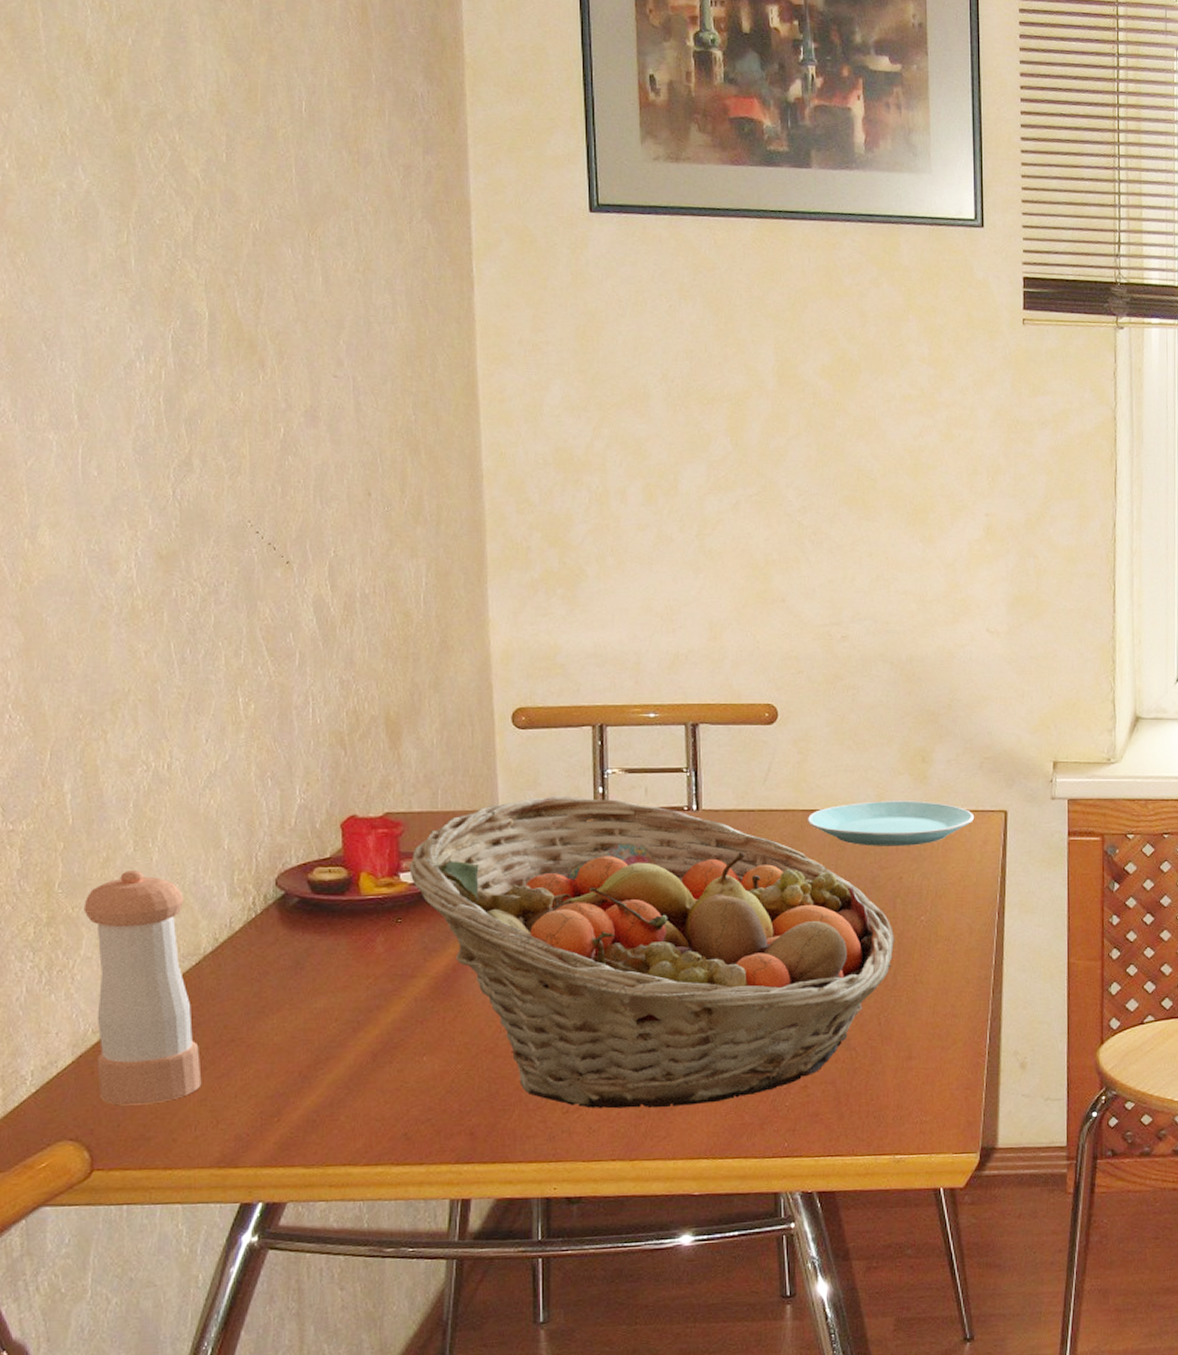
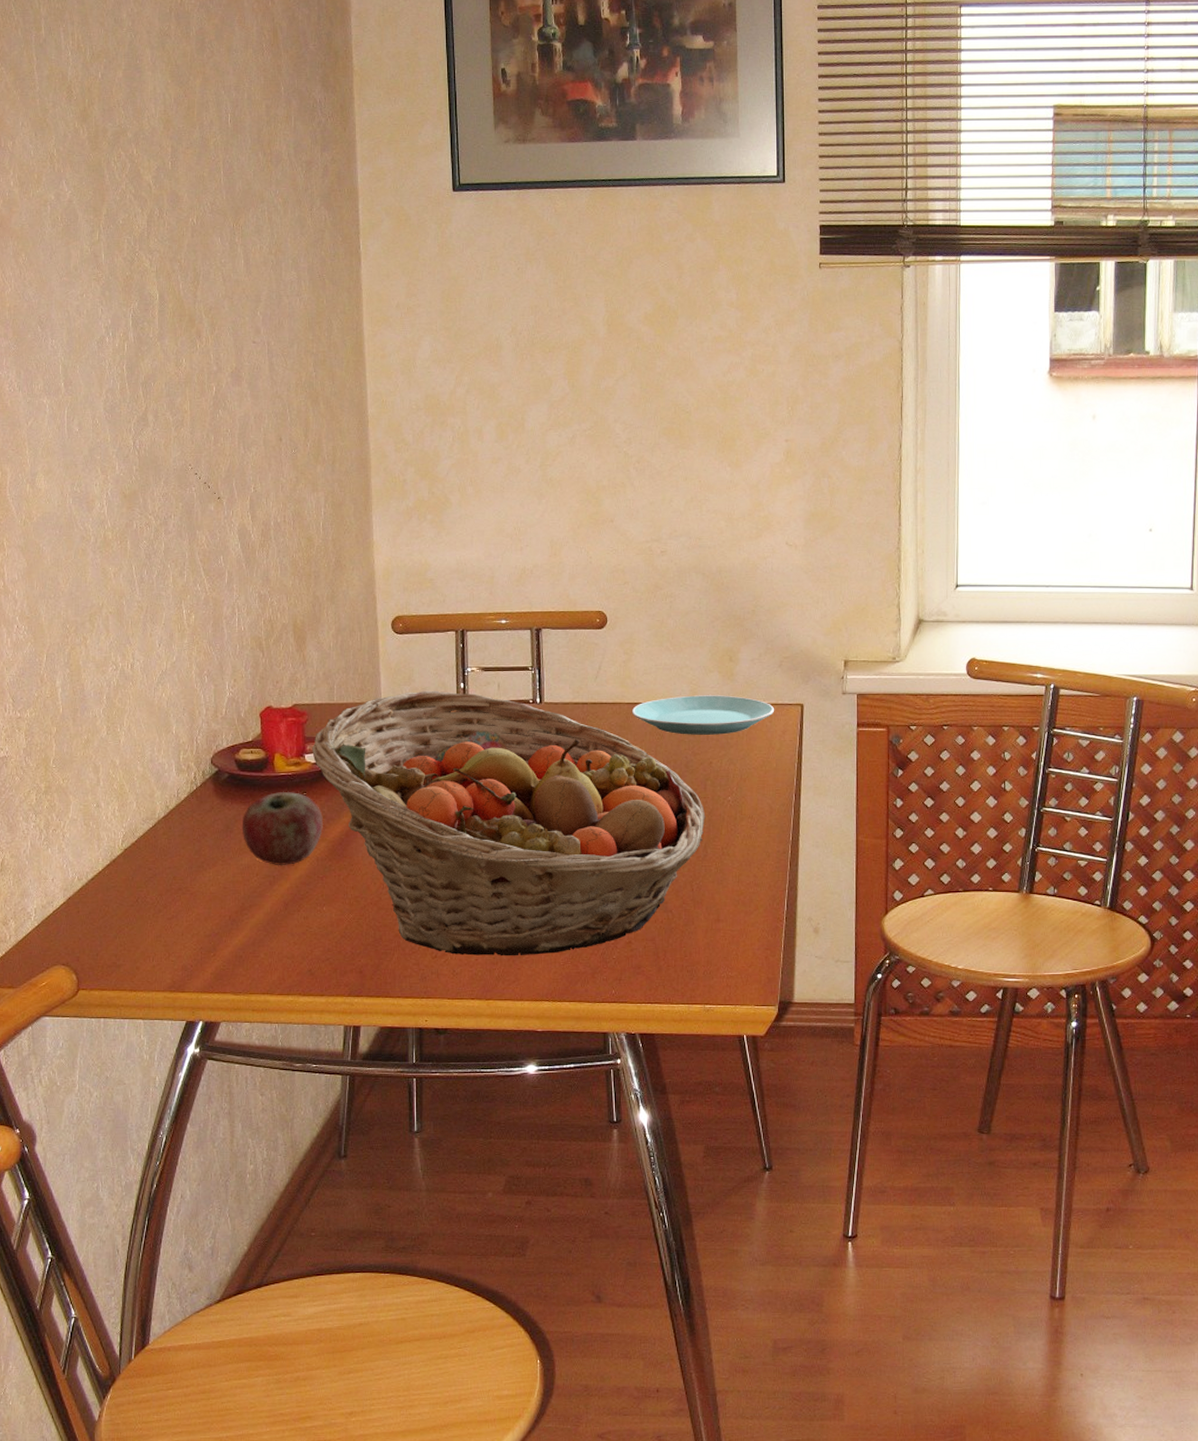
pepper shaker: present [83,870,202,1106] -> none [71,750,157,939]
apple: none [316,918,424,1009] -> present [241,791,324,866]

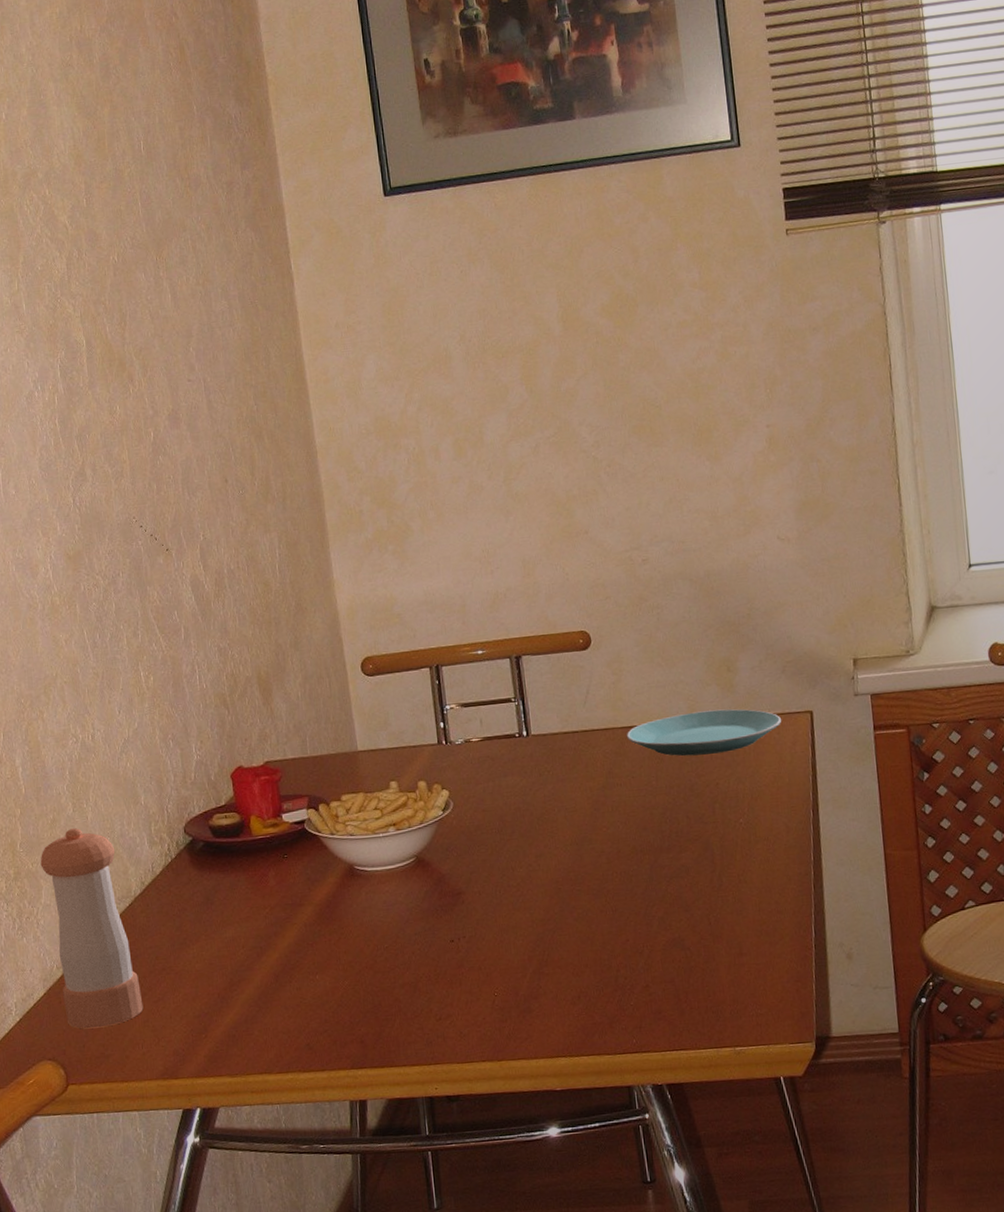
pepper shaker: none [71,750,157,939] -> present [40,828,144,1029]
apple: present [241,791,324,866] -> none [222,855,309,936]
fruit basket: present [312,690,706,957] -> none [289,732,717,1015]

